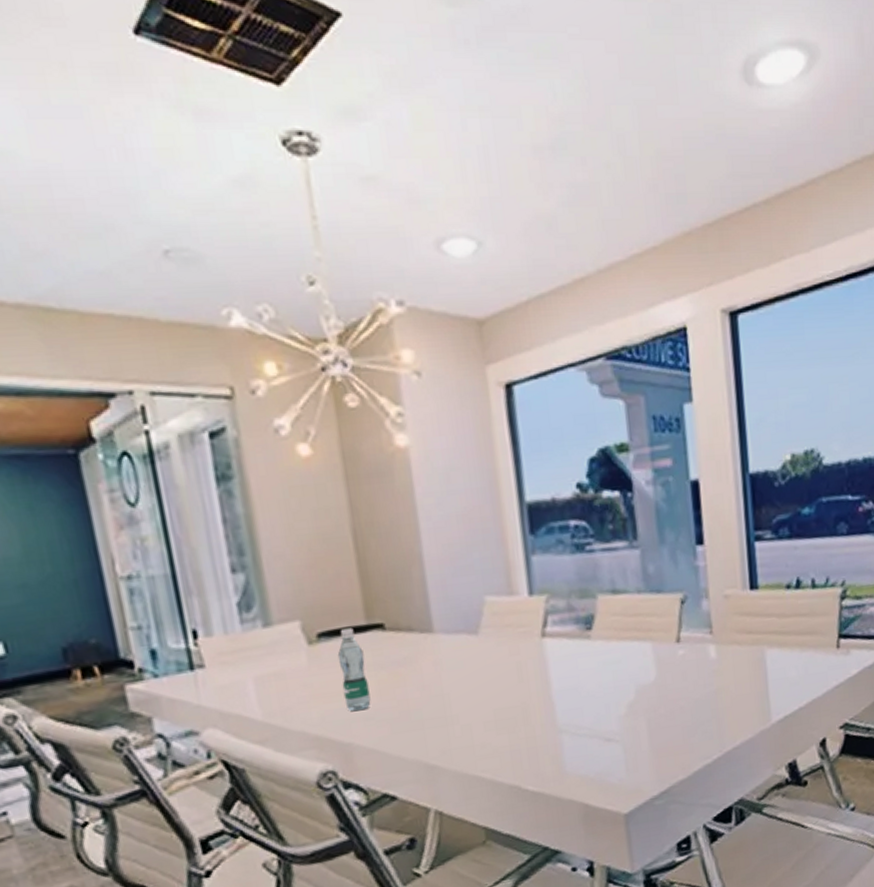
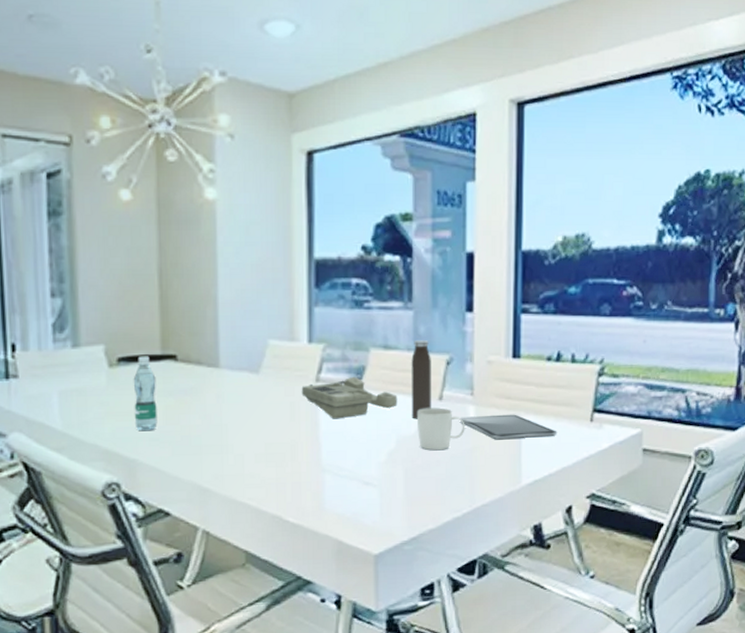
telephone: none [526,626,633,675] -> present [301,376,398,419]
water bottle: none [642,580,669,666] -> present [411,340,431,419]
mug: none [655,650,708,698] -> present [417,407,465,451]
tablet: none [701,649,804,678] -> present [460,414,557,440]

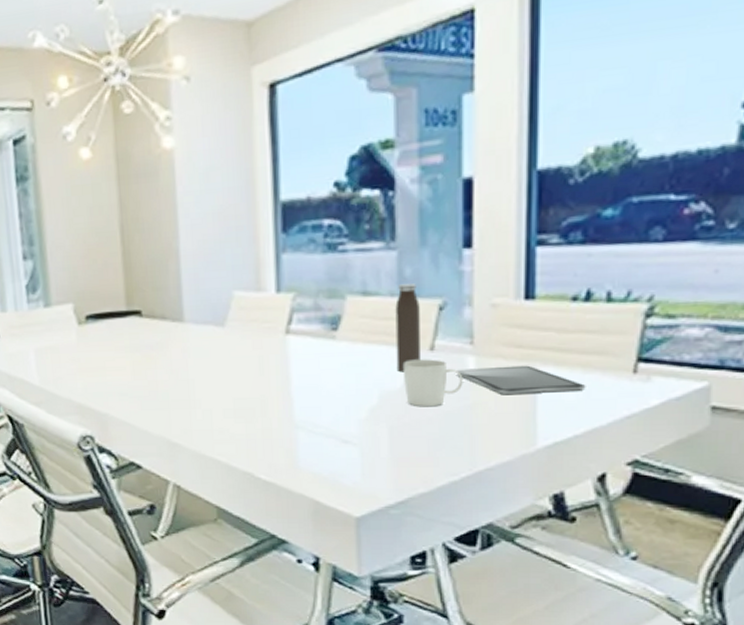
bottle: present [133,356,157,431] -> none [101,312,126,387]
telephone: present [301,376,398,419] -> none [270,326,380,373]

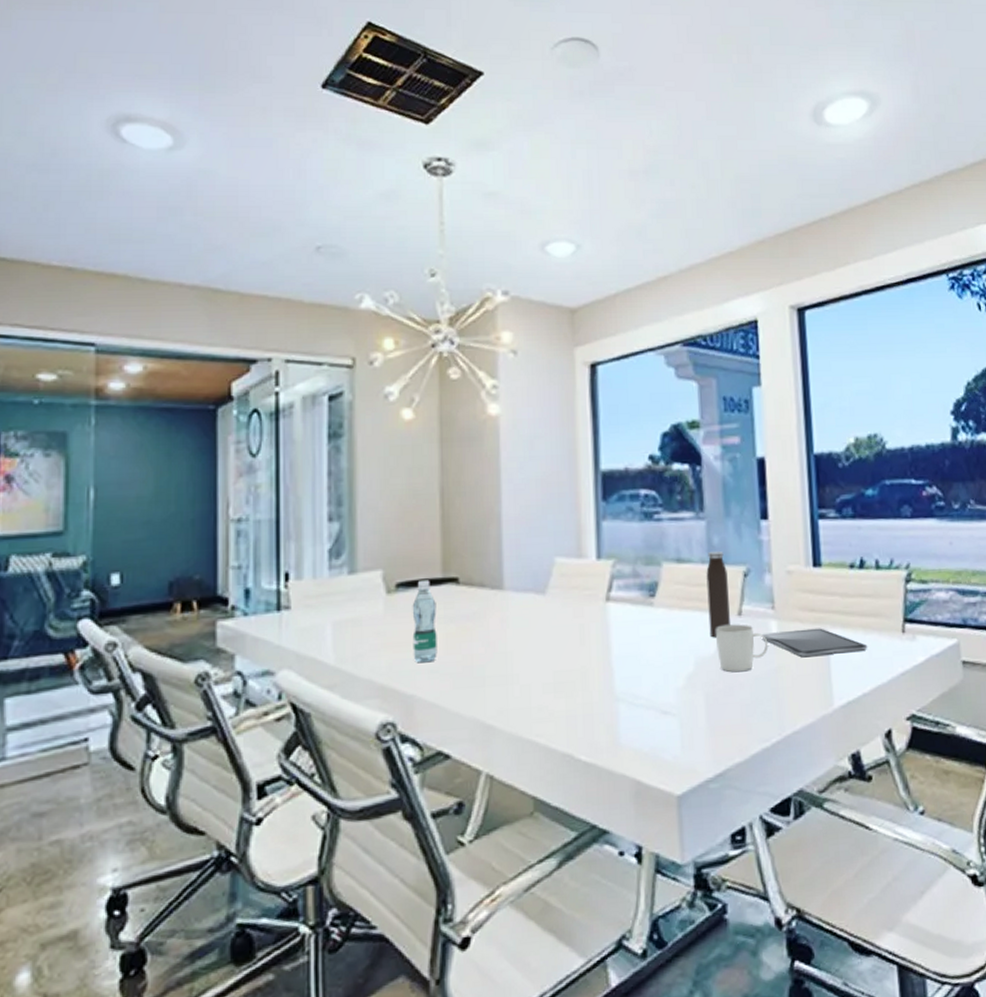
bottle: none [101,312,126,387] -> present [412,580,437,663]

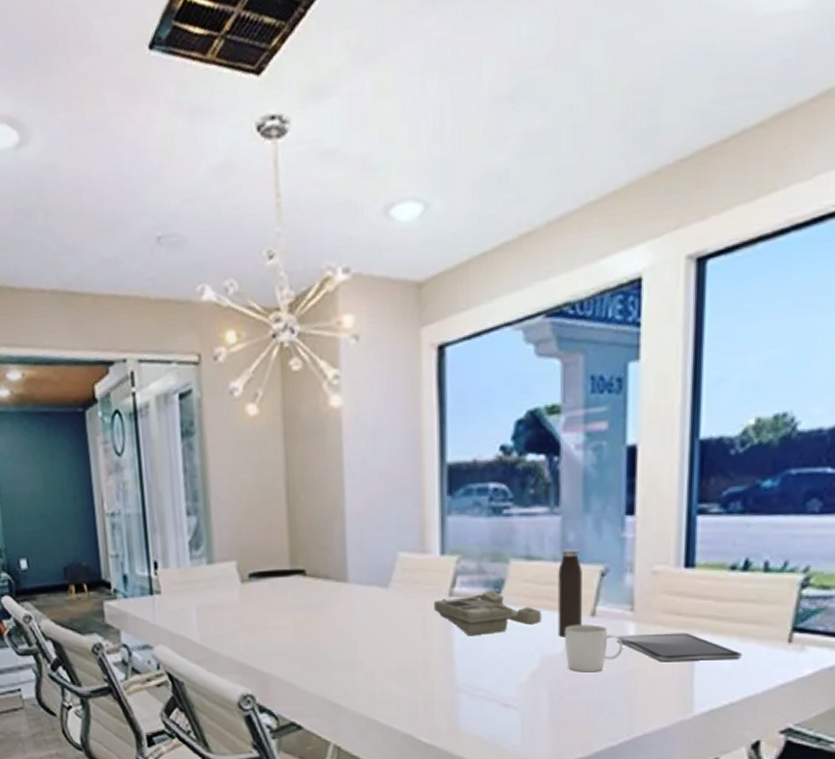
bottle: present [412,580,437,663] -> none [264,571,288,646]
telephone: none [591,593,694,641] -> present [433,590,542,636]

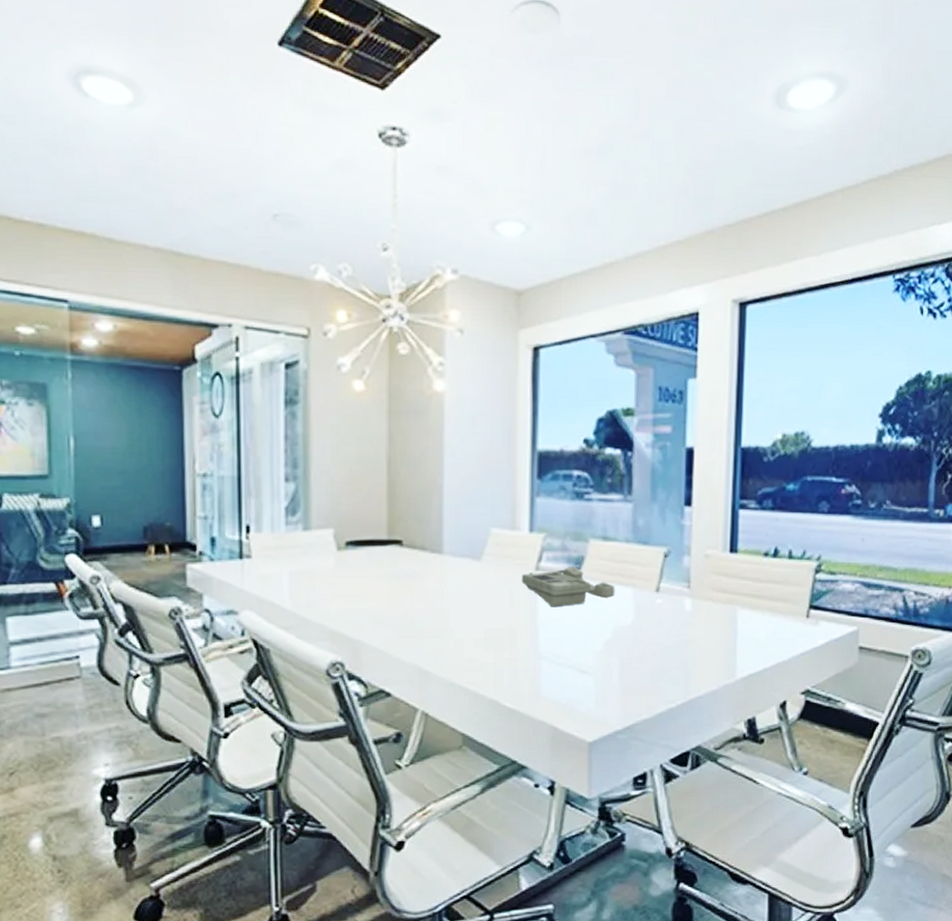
water bottle: present [558,549,582,637] -> none [628,533,649,610]
mug: present [565,624,623,672] -> none [634,599,681,642]
tablet: present [617,633,743,662] -> none [677,608,773,633]

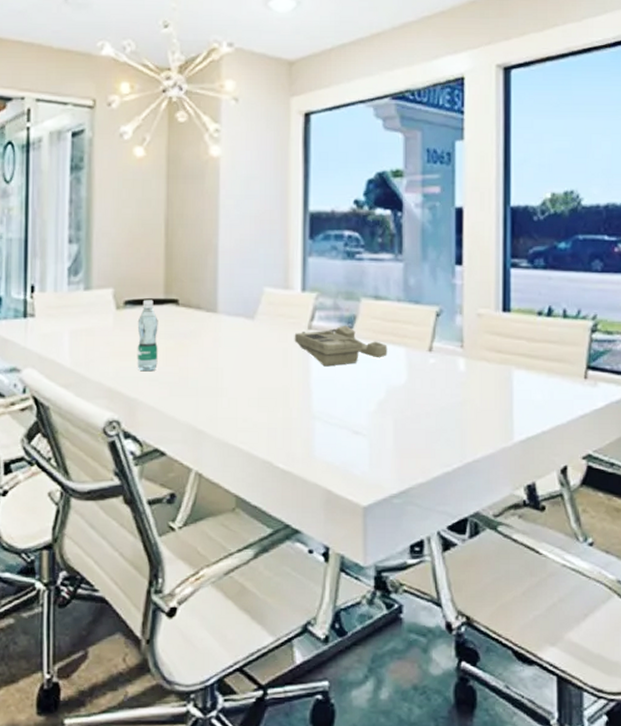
bottle: none [360,540,382,613] -> present [137,300,158,372]

